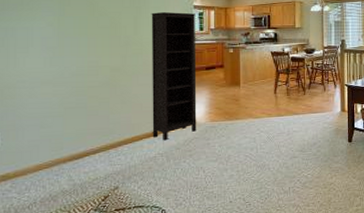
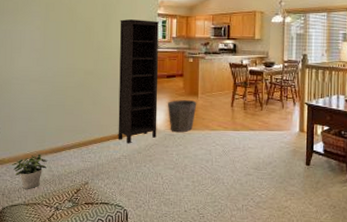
potted plant: none [18,163,66,205] -> present [11,154,47,189]
waste bin: none [207,90,239,124] -> present [167,100,197,133]

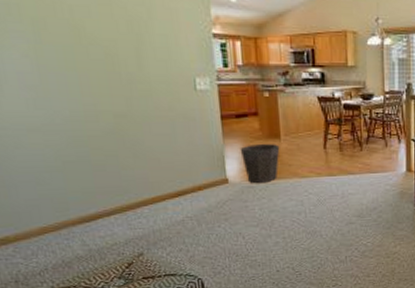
potted plant: present [11,154,47,189] -> none [21,225,79,271]
bookcase: present [118,19,159,144] -> none [157,42,231,203]

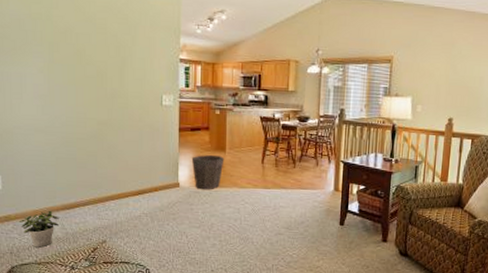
potted plant: none [21,225,79,271] -> present [18,210,59,248]

